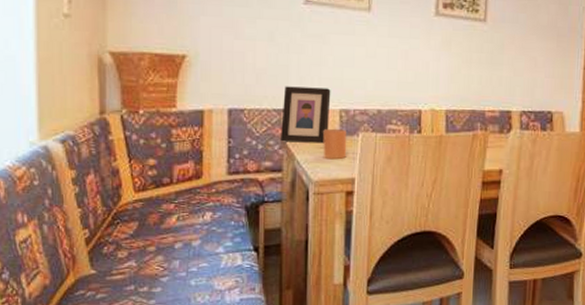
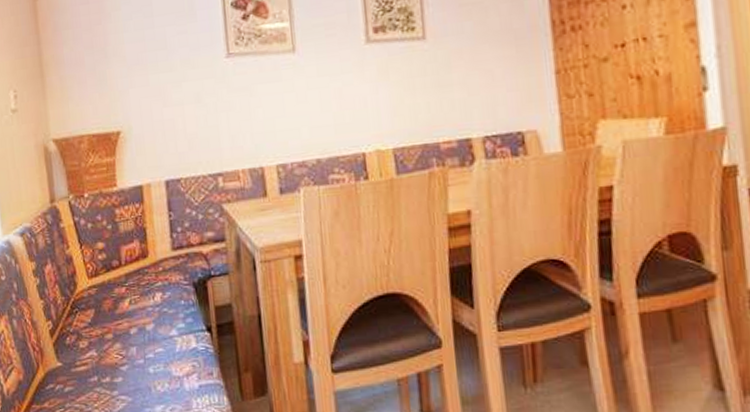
picture frame: present [280,86,331,144] -> none [217,143,267,209]
mug: present [323,128,347,160] -> none [262,186,290,222]

